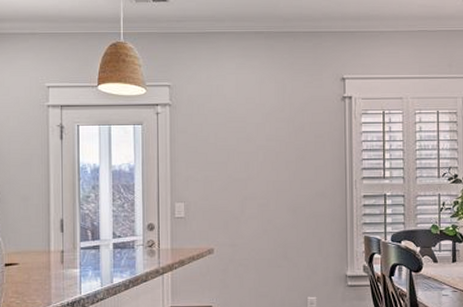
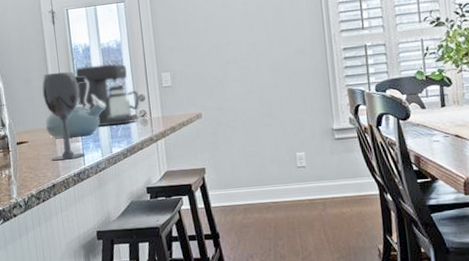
kettle: none [40,198,110,264] -> present [45,76,106,139]
wine glass: none [41,192,83,287] -> present [42,71,86,161]
coffee maker: none [80,188,149,254] -> present [75,64,140,126]

